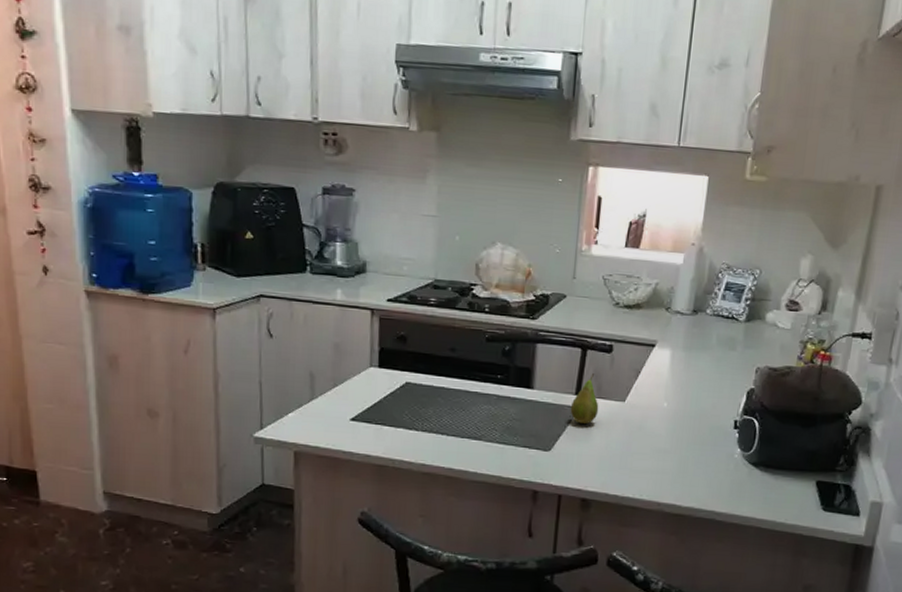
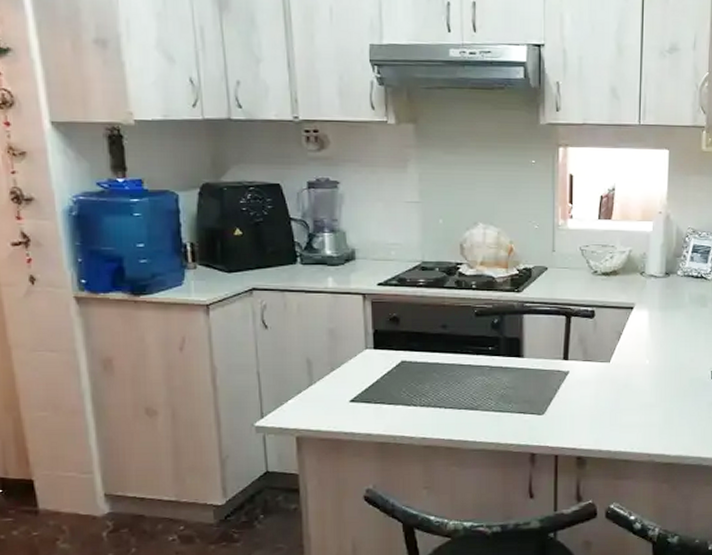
fruit: present [570,374,599,425] -> none [559,338,586,387]

